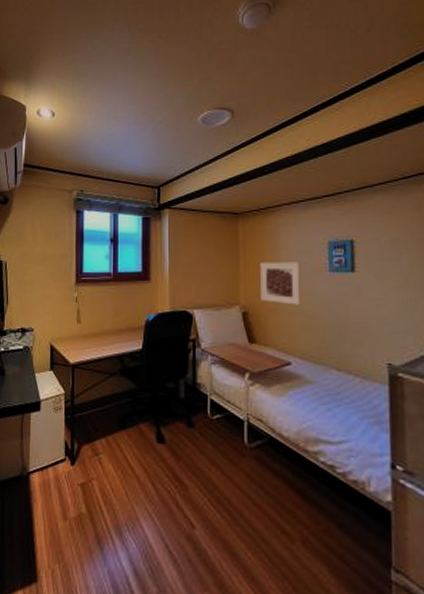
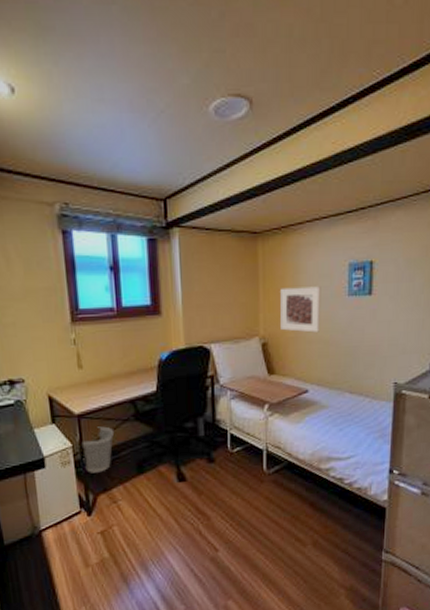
wastebasket: none [69,377,101,422] -> present [76,426,114,473]

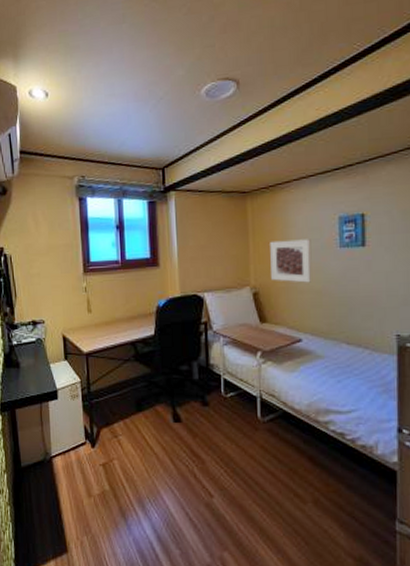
wastebasket: present [76,426,114,473] -> none [84,365,116,407]

